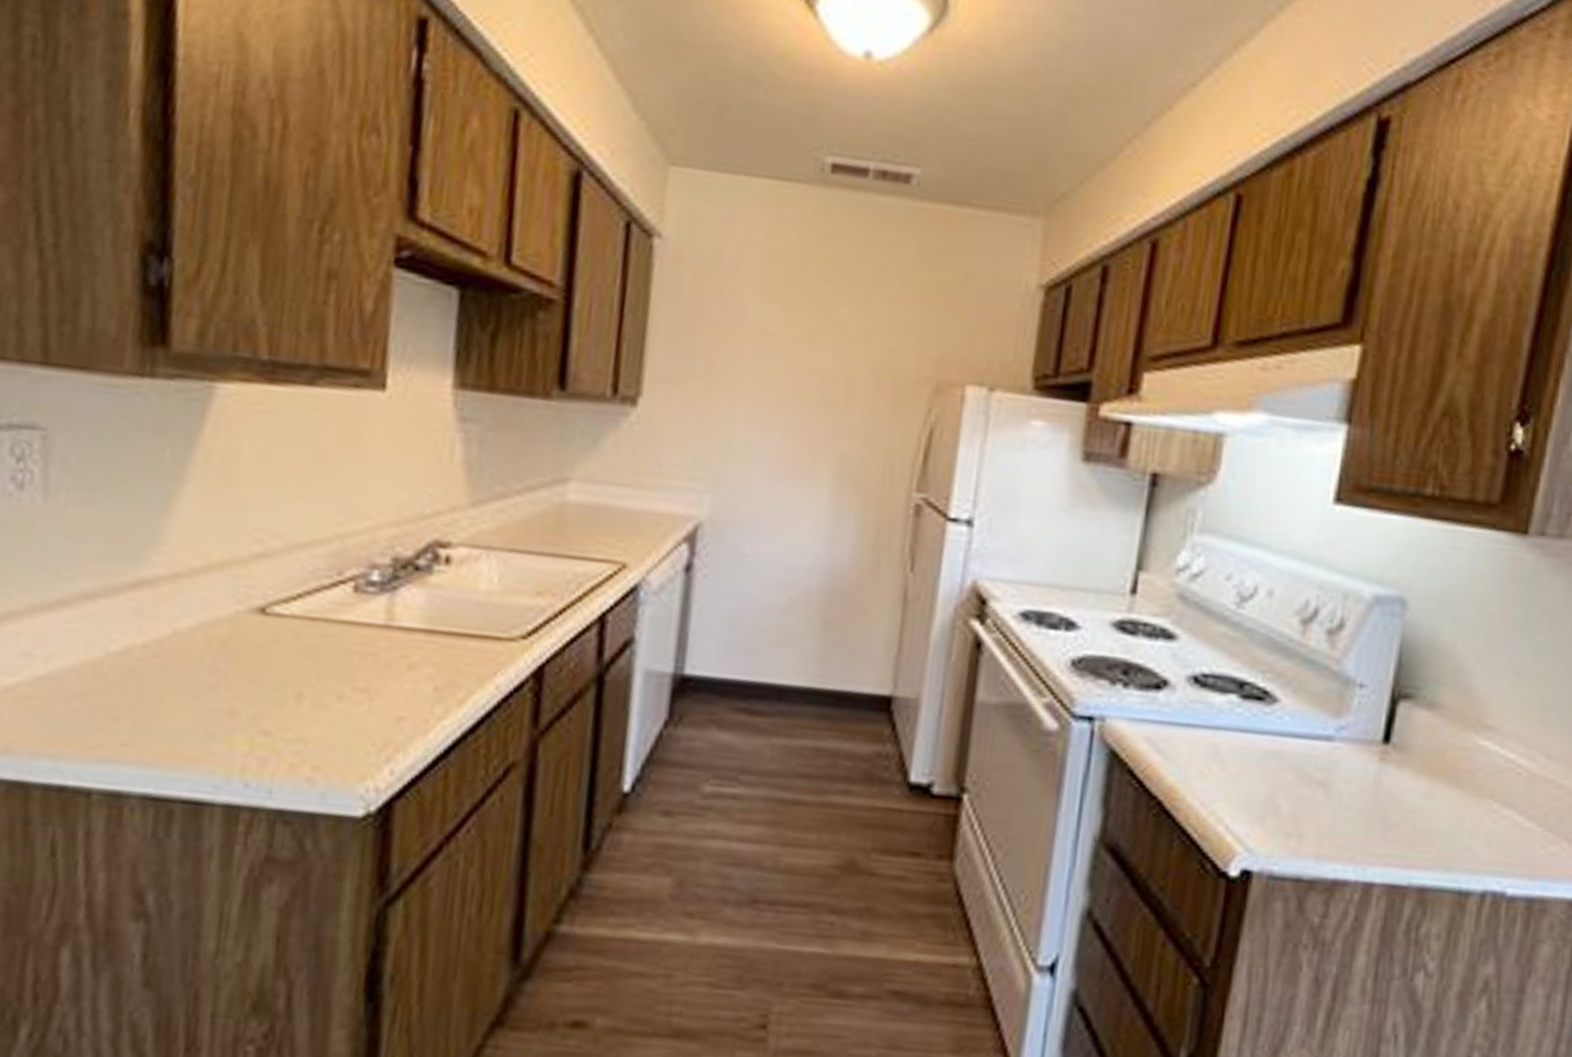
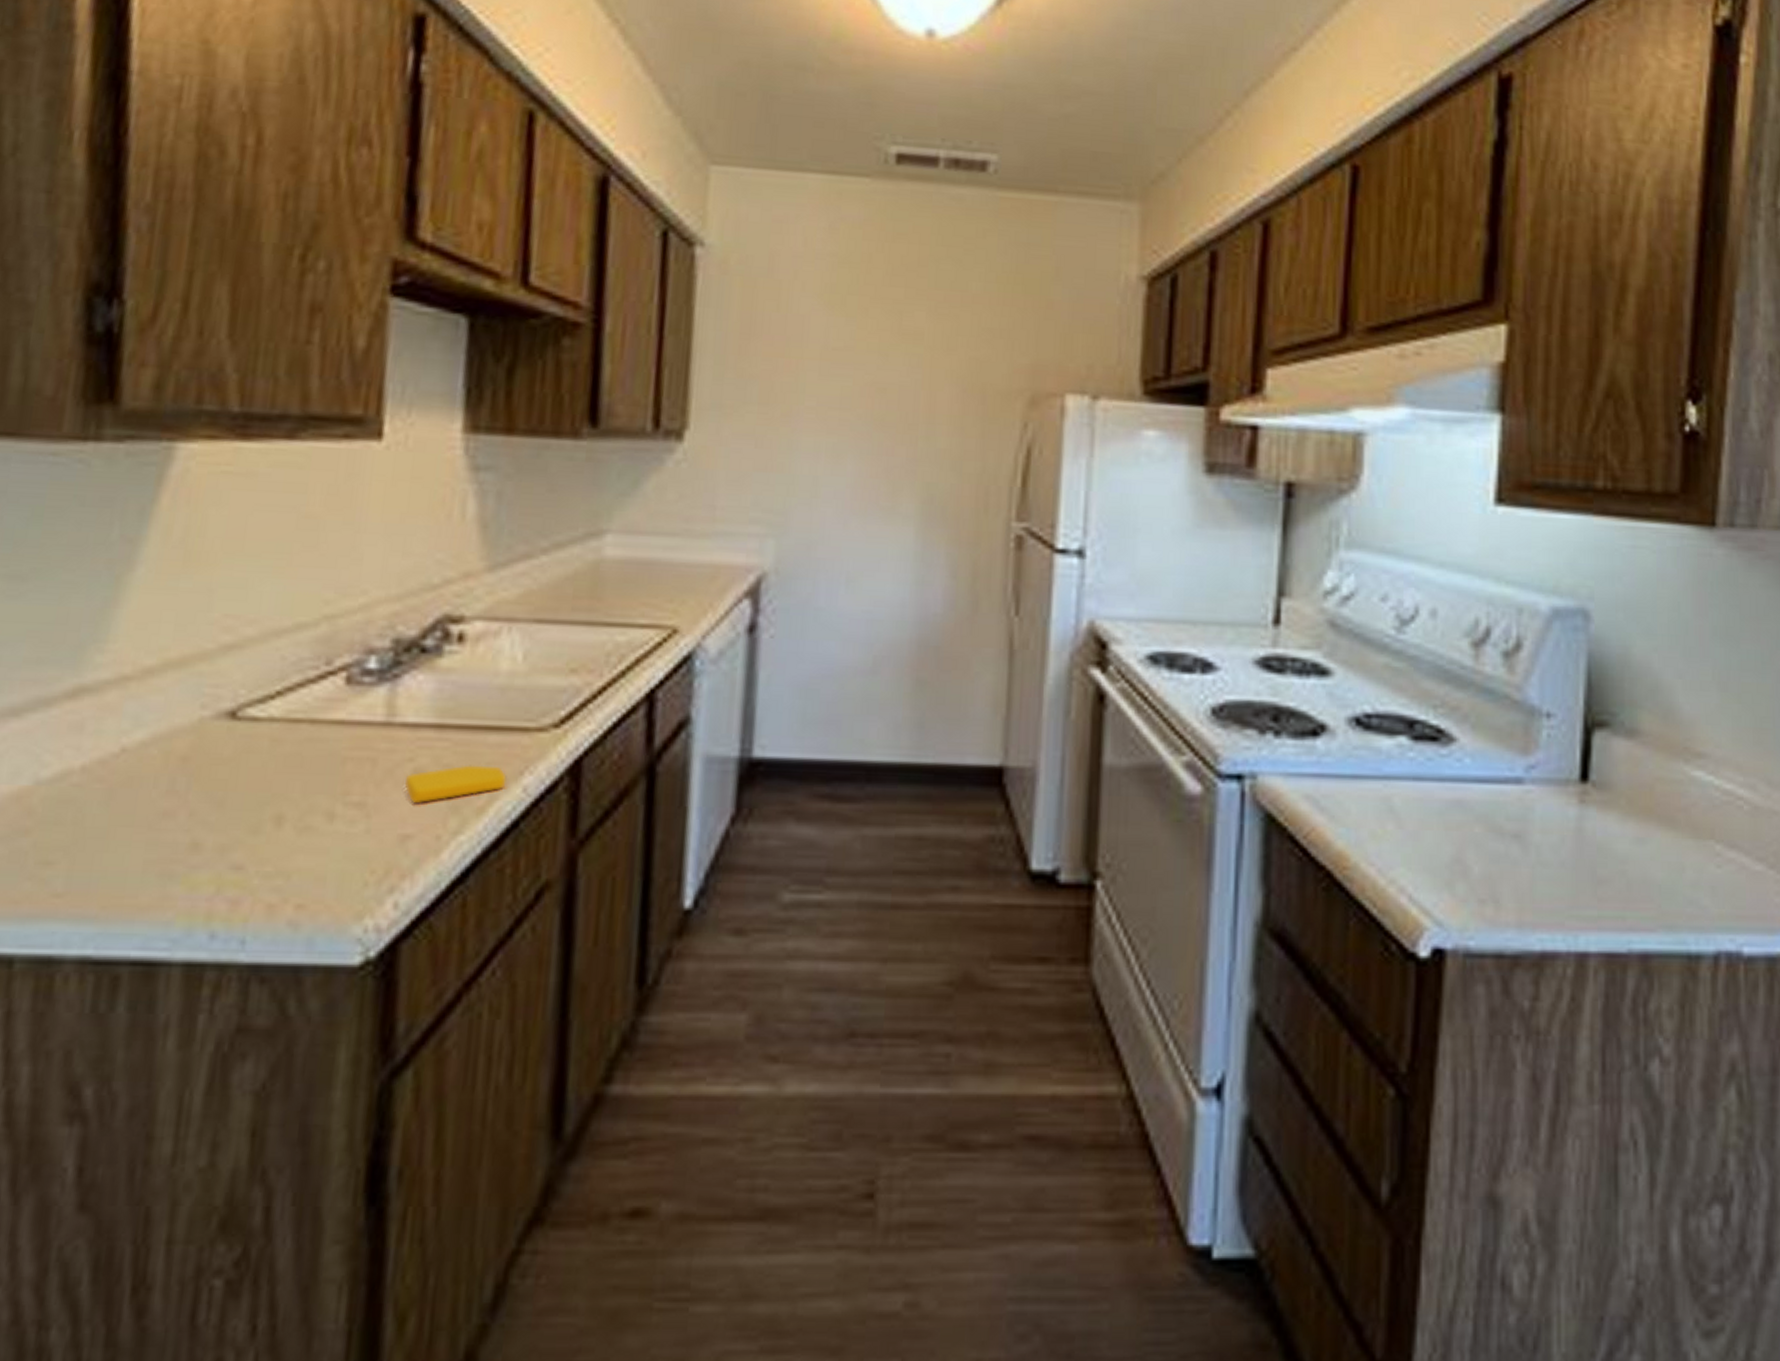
sponge: none [400,663,483,692] -> present [405,764,507,803]

